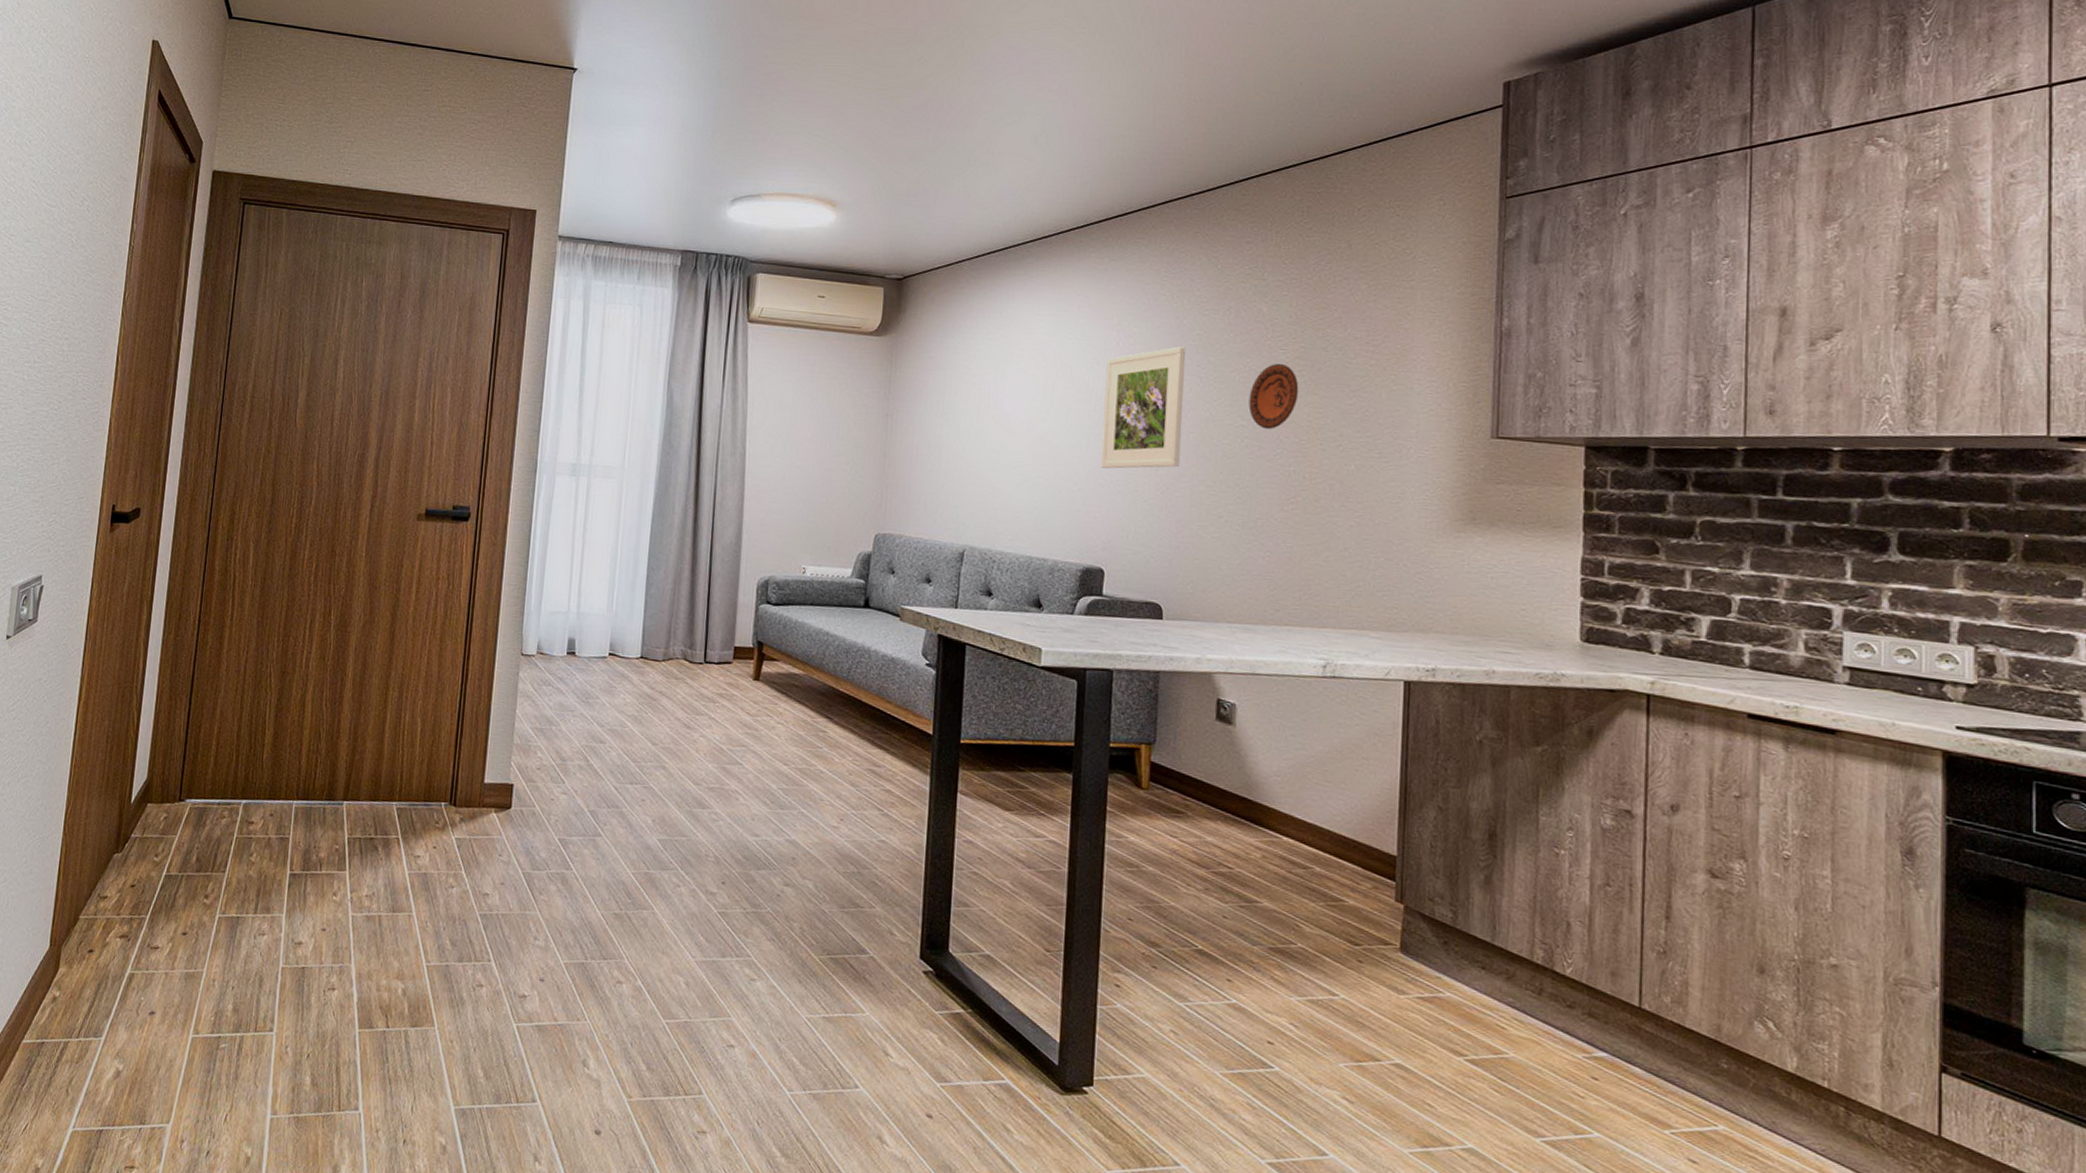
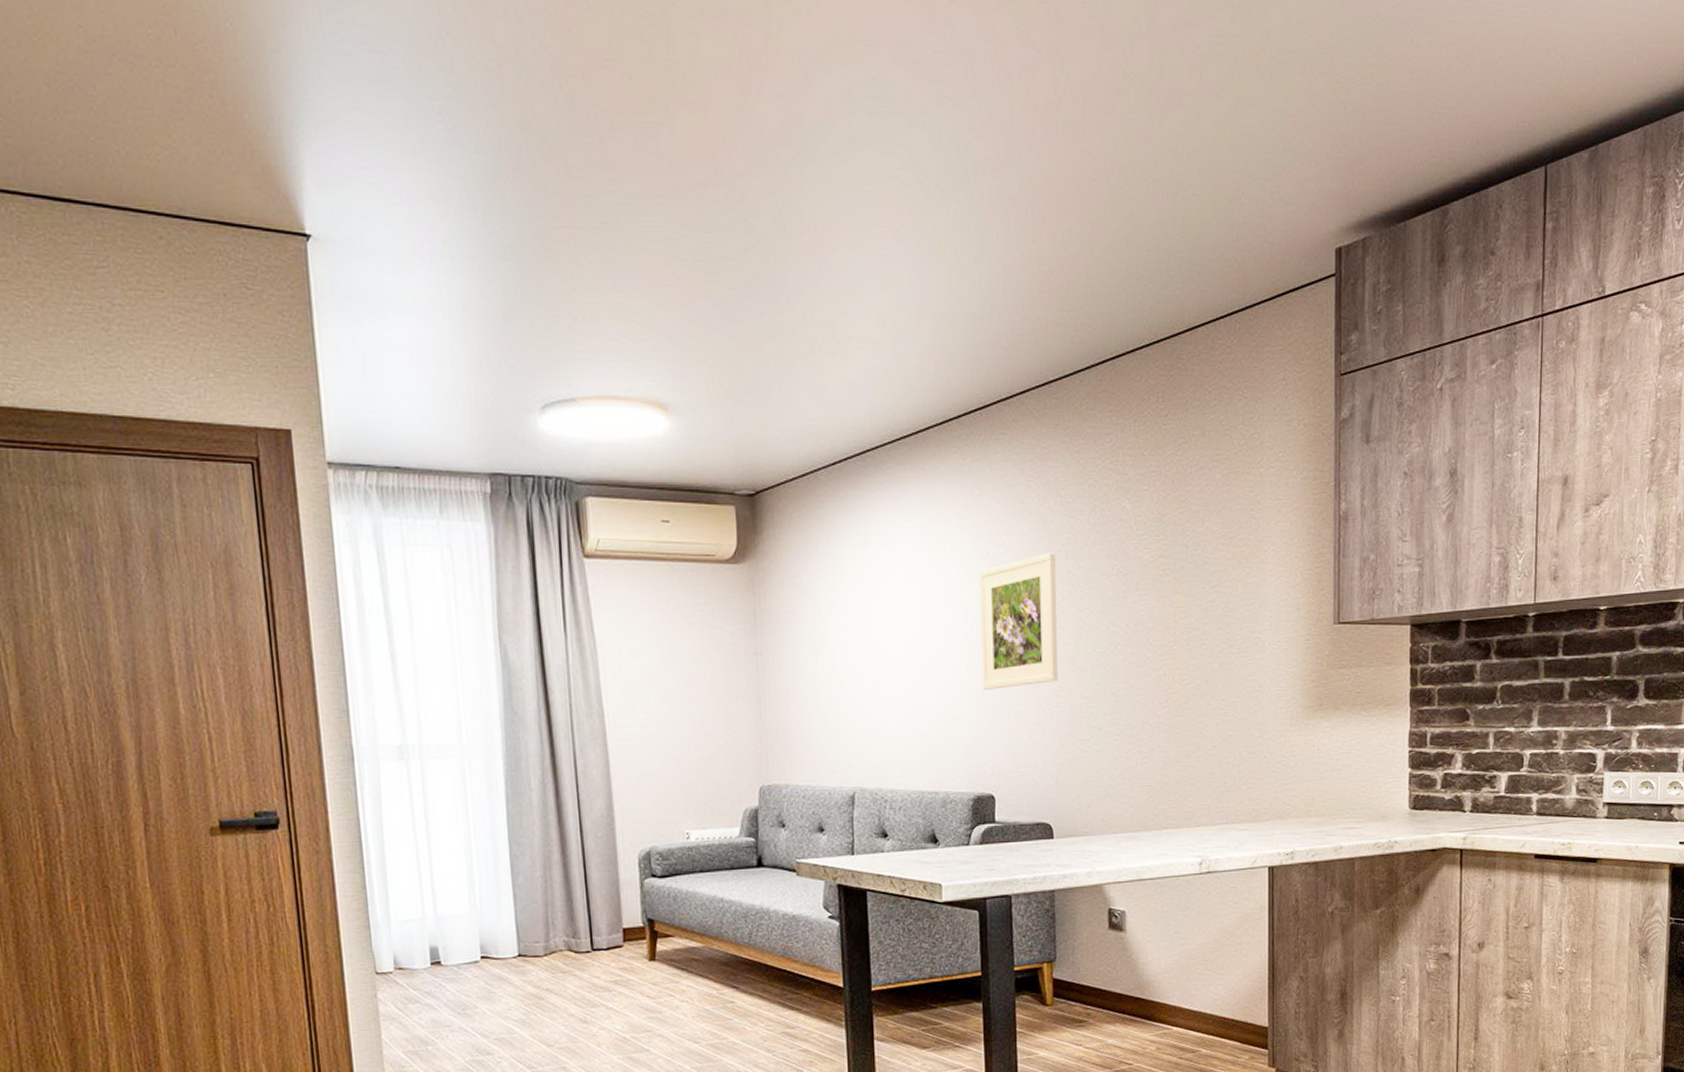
decorative plate: present [1248,363,1299,429] -> none [1119,563,1164,633]

